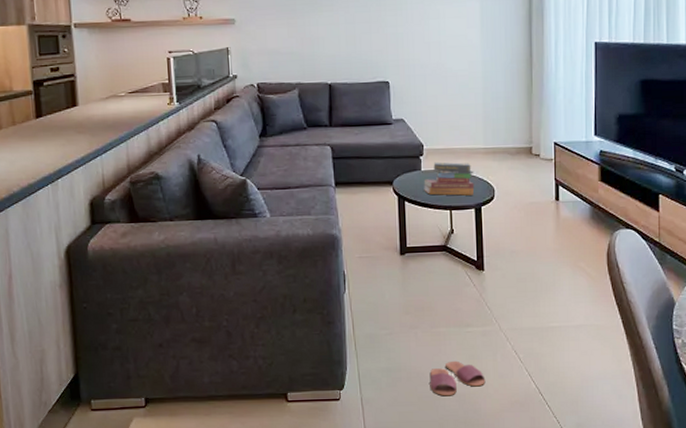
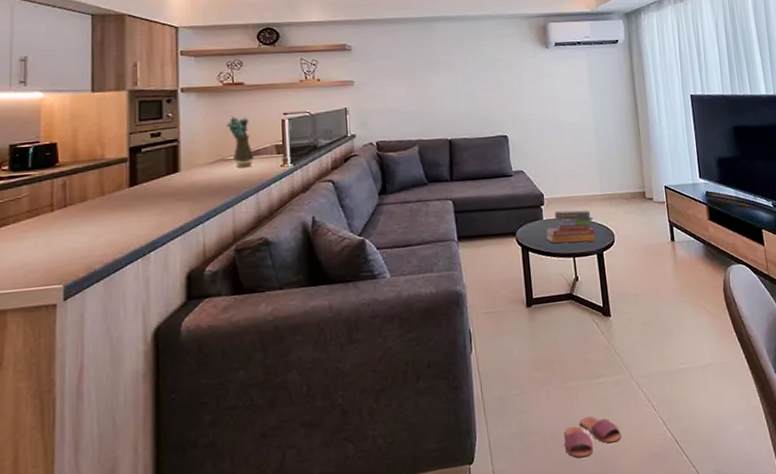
vase: none [117,53,143,105] -> present [227,116,254,169]

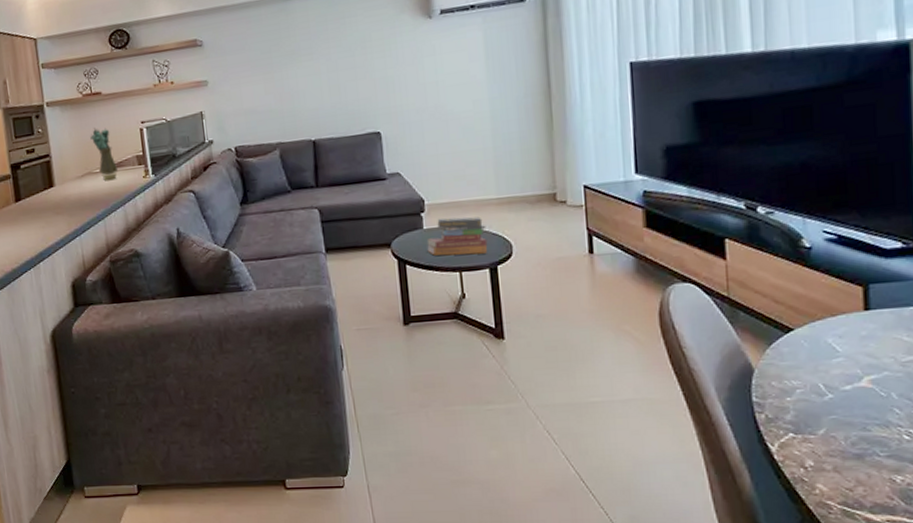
slippers: present [565,416,622,458] -> none [446,443,513,484]

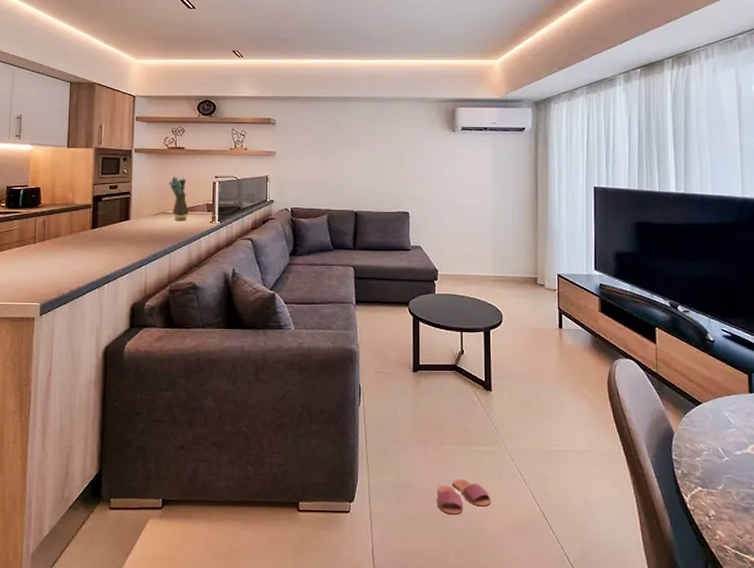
books: present [426,217,488,256] -> none [437,286,484,319]
slippers: none [446,443,513,484] -> present [437,478,491,515]

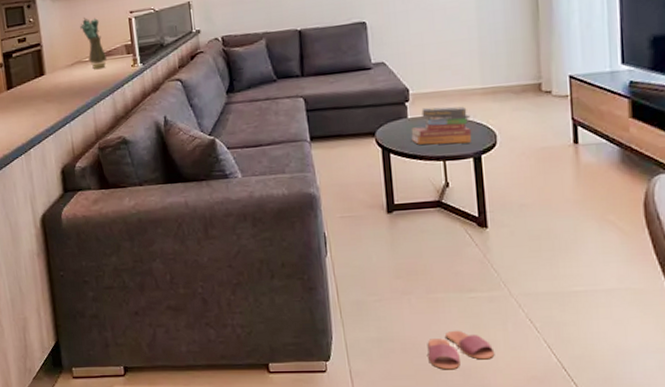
books: none [437,286,484,319] -> present [410,106,472,145]

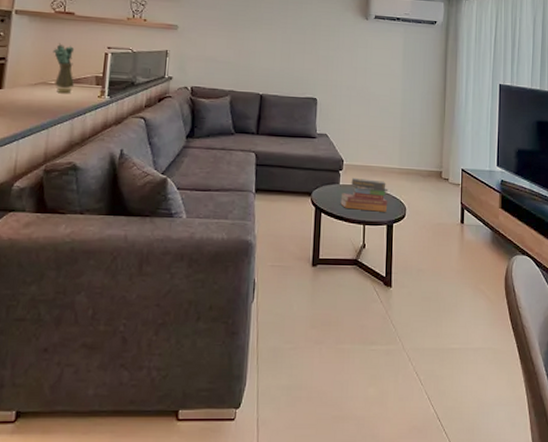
slippers: present [428,330,495,370] -> none [330,380,386,419]

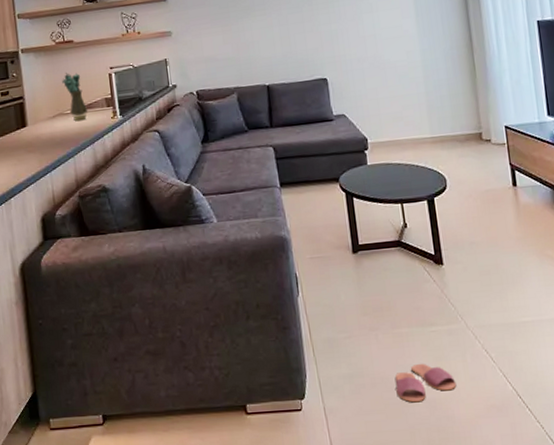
slippers: none [330,380,386,419] -> present [395,363,457,403]
books: present [340,177,388,212] -> none [370,154,425,189]

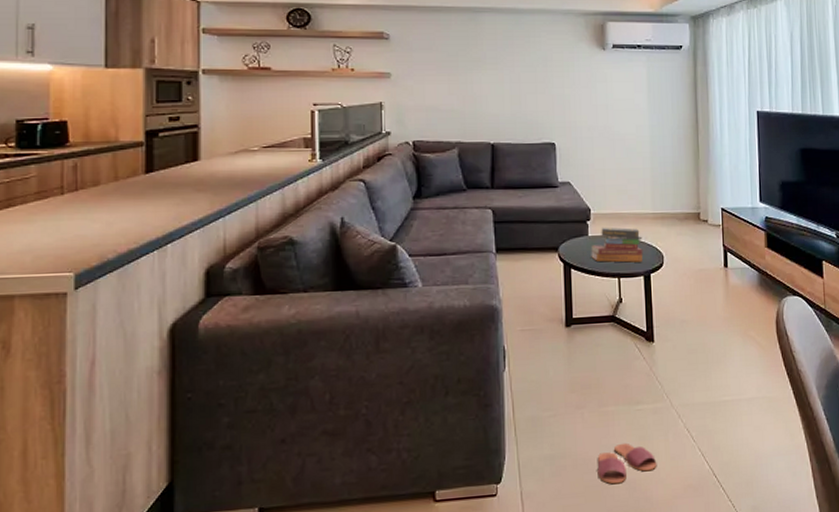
vase: present [62,73,88,122] -> none [251,104,280,161]
books: none [370,154,425,189] -> present [591,227,643,263]

